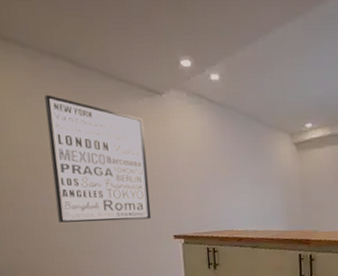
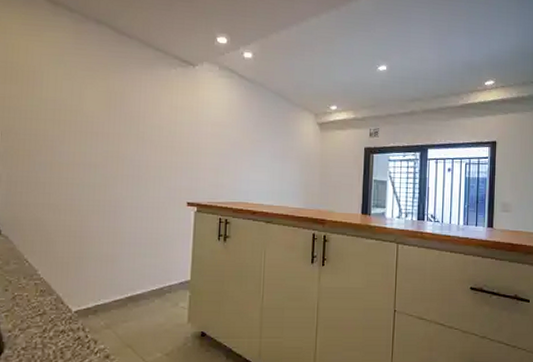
wall art: present [45,94,152,223] -> none [73,56,174,184]

